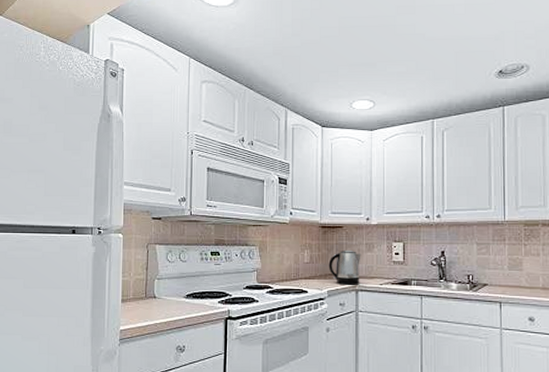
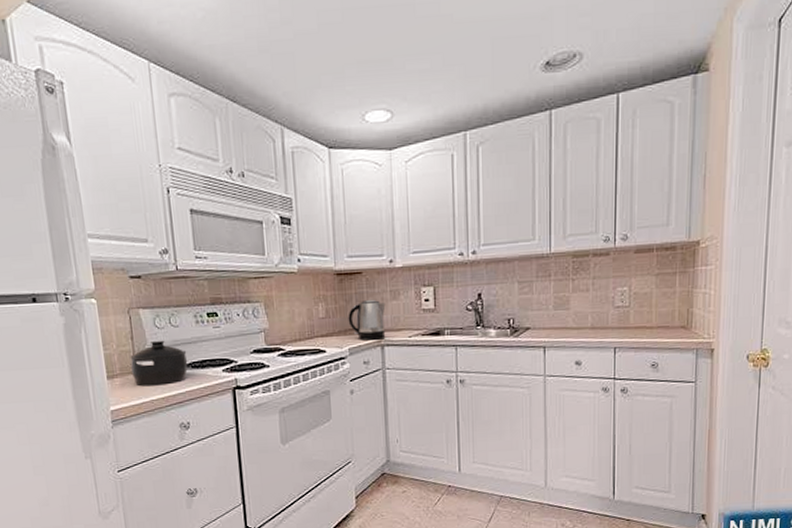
saucepan: none [143,272,190,311] -> present [130,340,188,387]

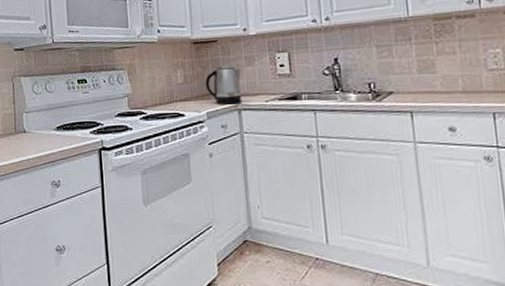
saucepan: present [130,340,188,387] -> none [12,104,60,146]

